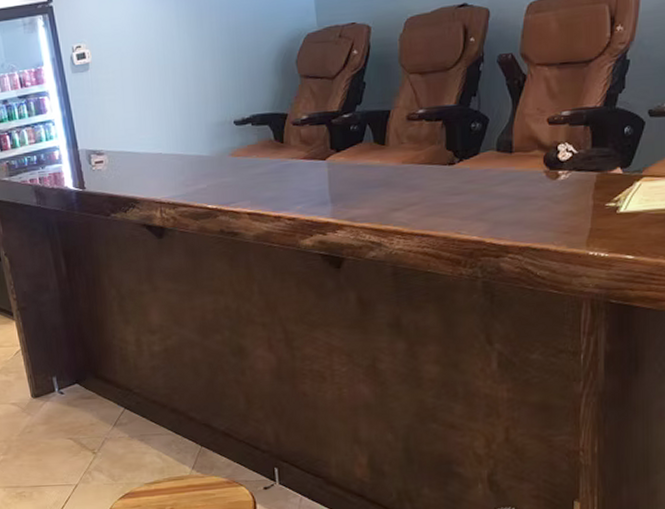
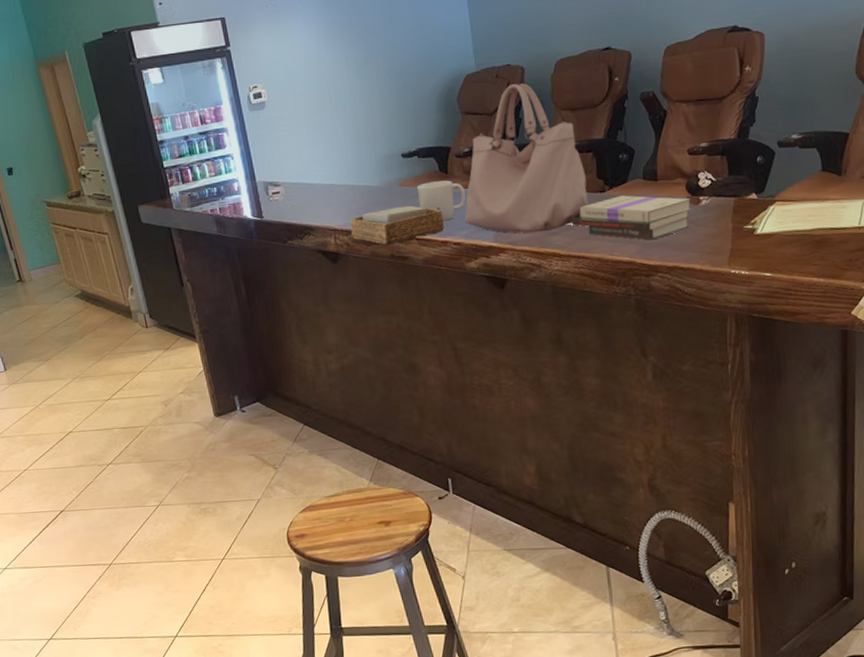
napkin holder: none [178,177,277,220] -> present [350,205,444,246]
mug: none [249,150,303,195] -> present [416,180,466,221]
handbag: none [300,44,436,209] -> present [464,83,589,233]
books: none [417,168,548,218] -> present [572,195,691,240]

